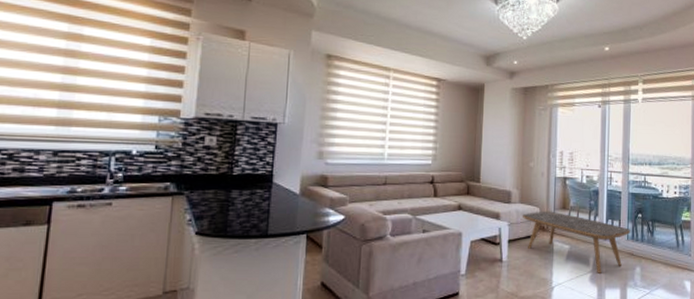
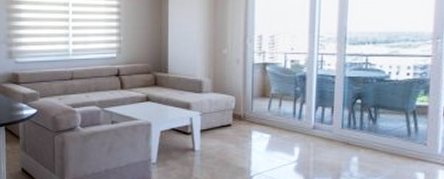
coffee table: present [522,211,631,273] -> none [215,99,347,163]

